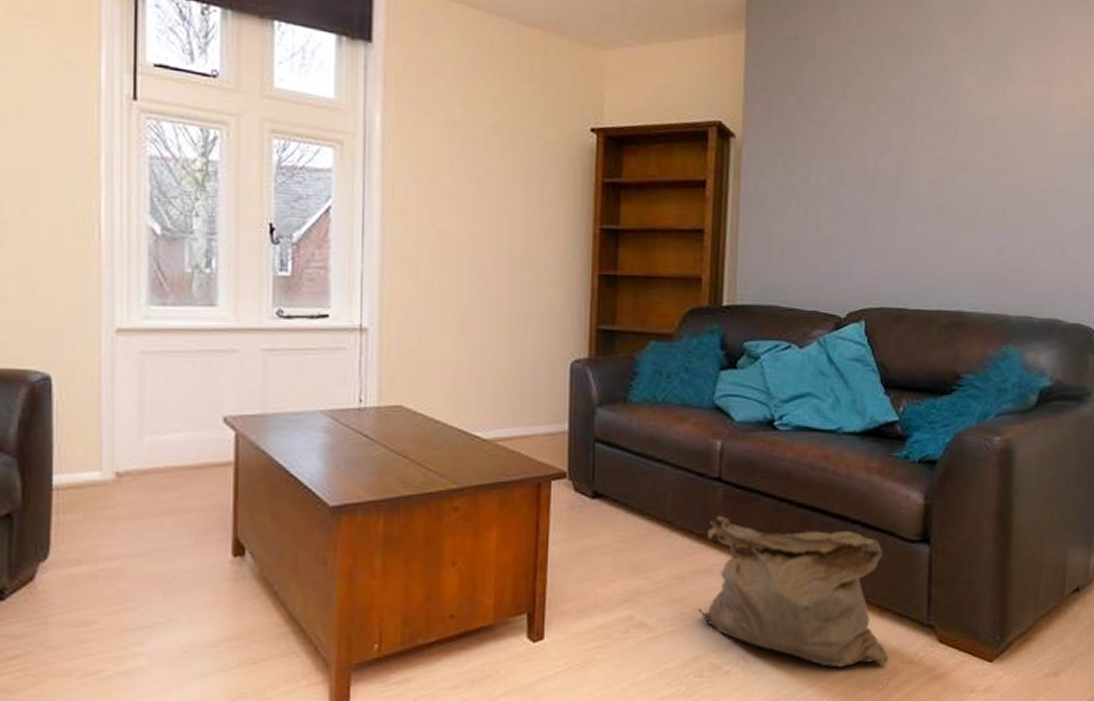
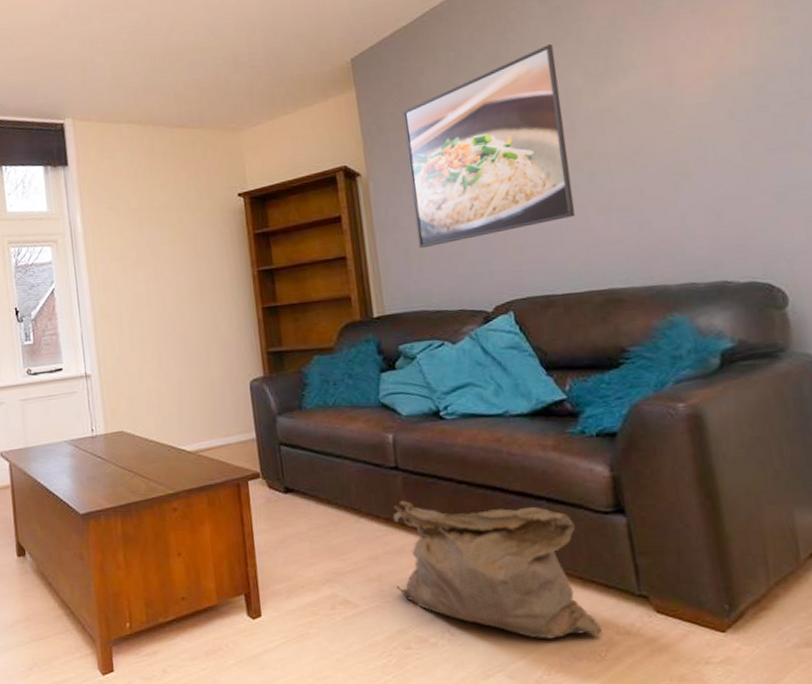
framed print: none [783,33,953,236] -> present [402,44,575,249]

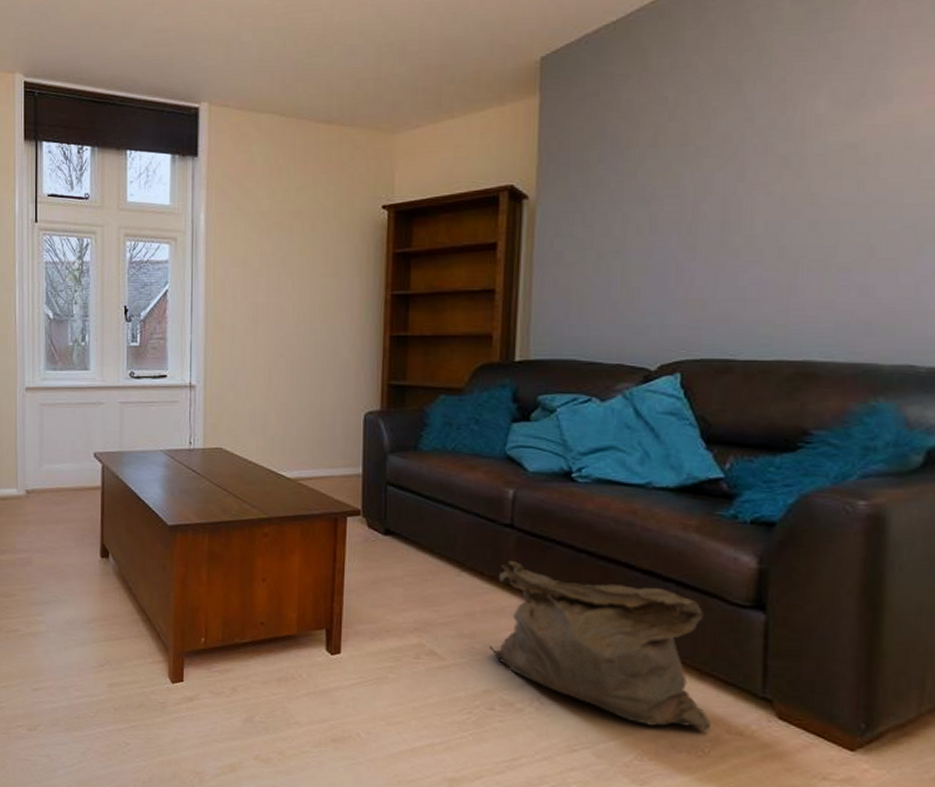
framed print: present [402,44,575,249] -> none [582,57,799,290]

